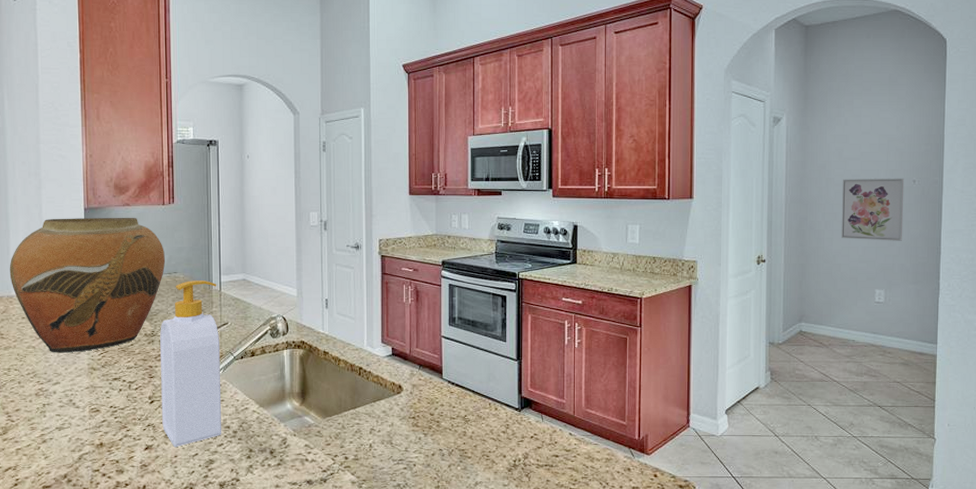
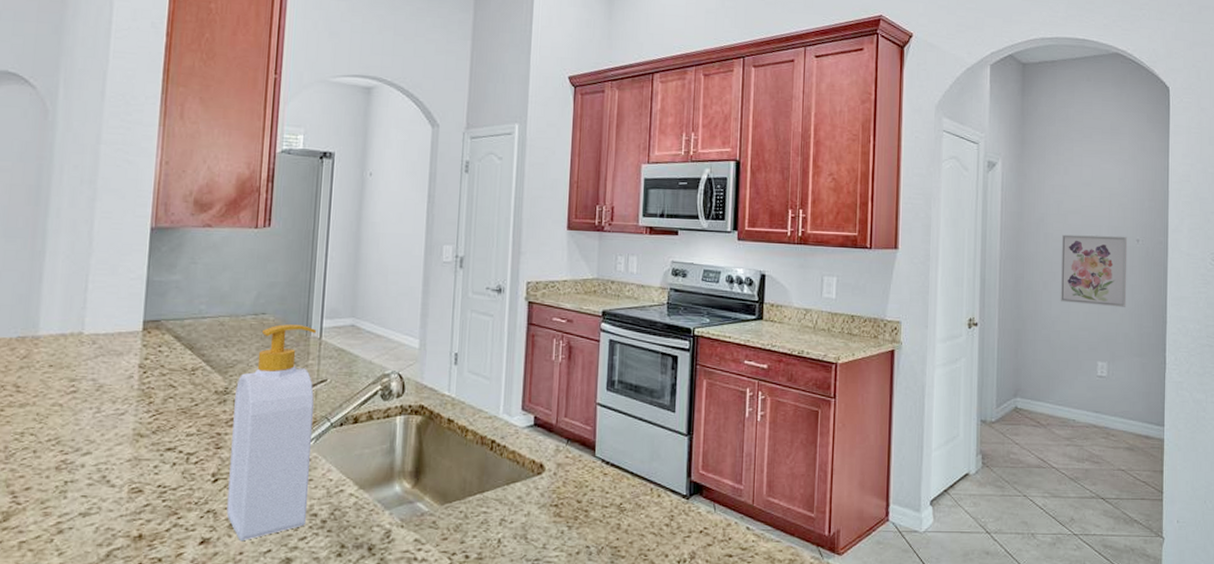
vase: present [9,217,166,353] -> none [38,238,253,413]

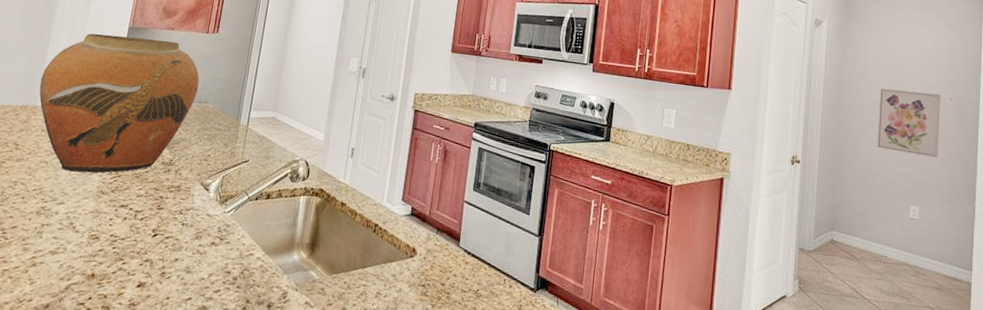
vase: none [38,238,253,413] -> present [39,33,200,173]
soap bottle: present [226,324,317,542] -> none [160,112,246,289]

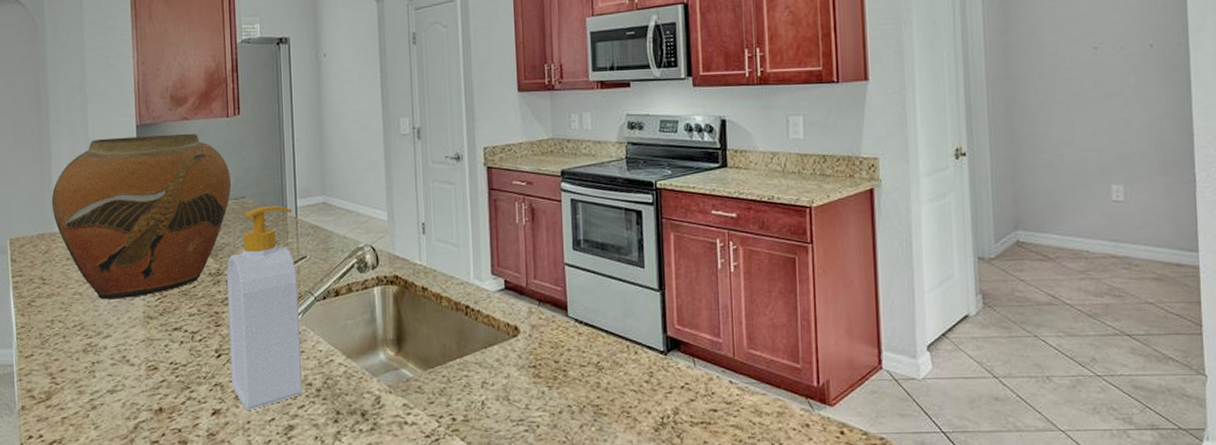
soap bottle: none [160,112,246,289] -> present [227,206,303,412]
wall art: present [877,88,942,158] -> none [1059,42,1142,123]

